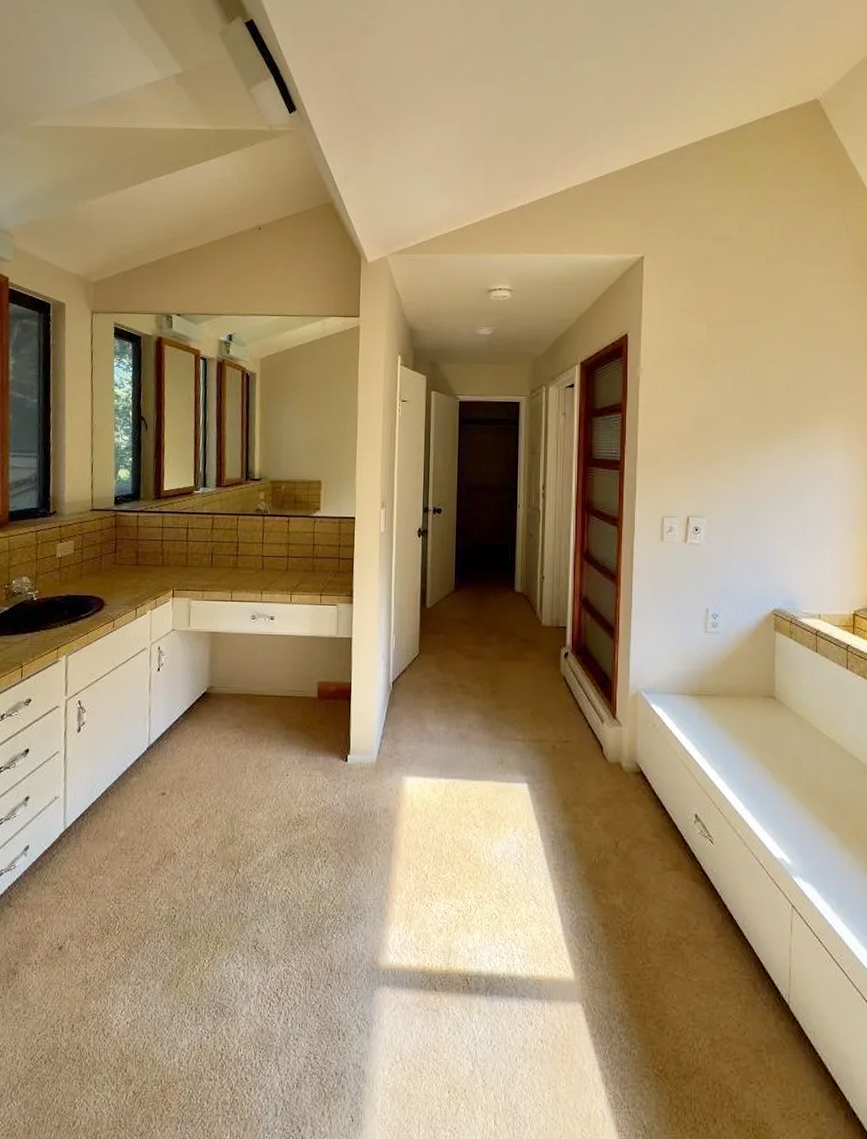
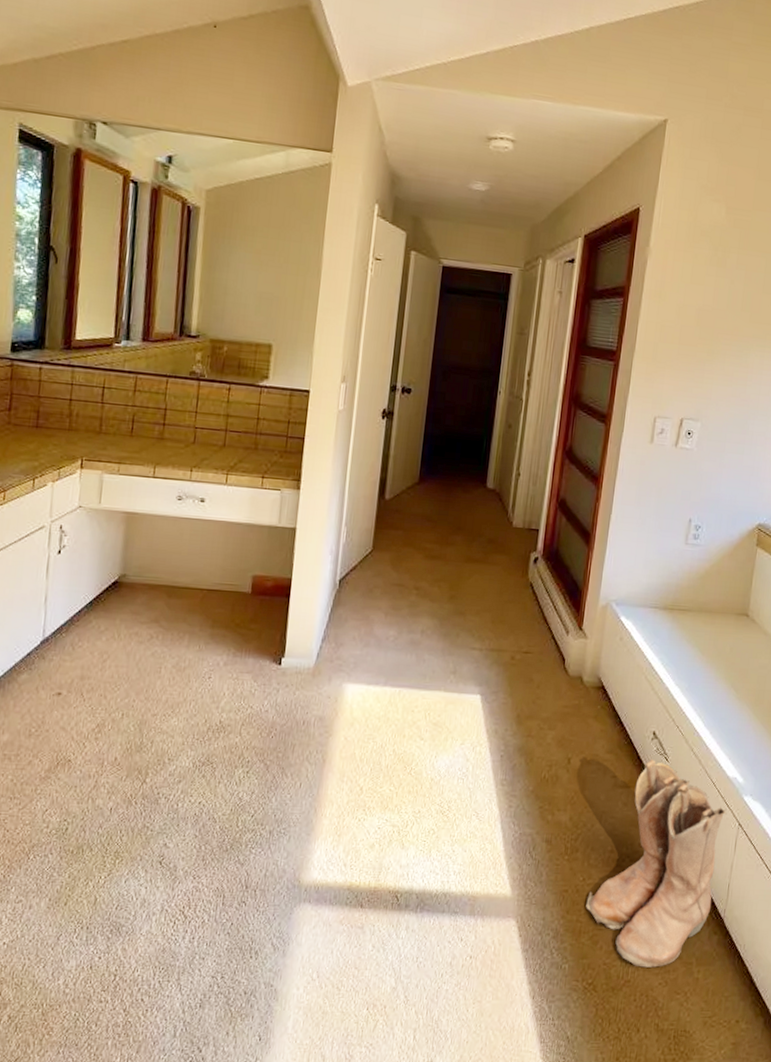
boots: none [648,841,778,1055] -> present [586,759,727,967]

